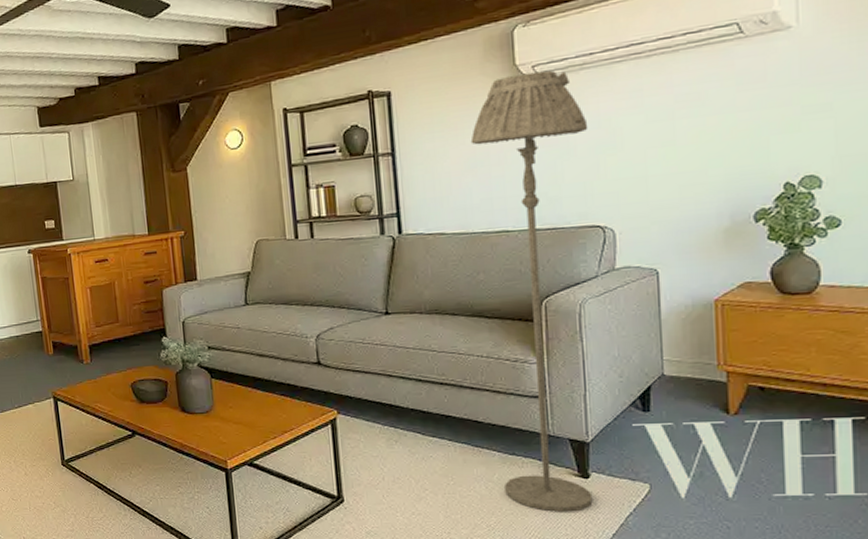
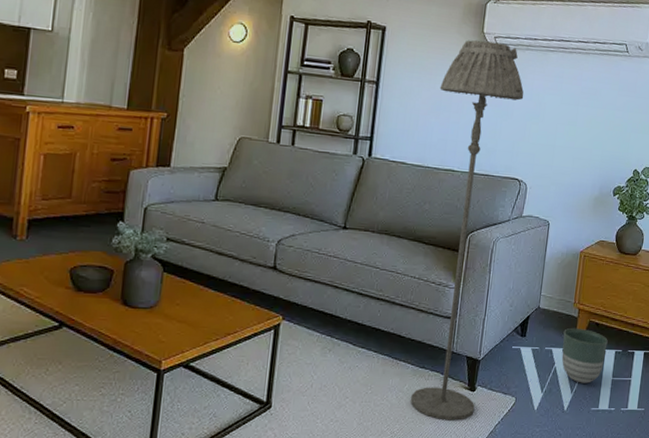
planter: none [708,395,784,464] -> present [561,327,608,383]

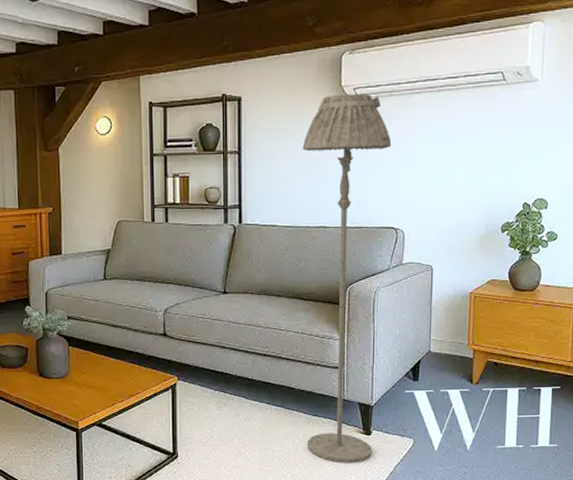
planter: present [561,327,608,383] -> none [458,368,509,423]

